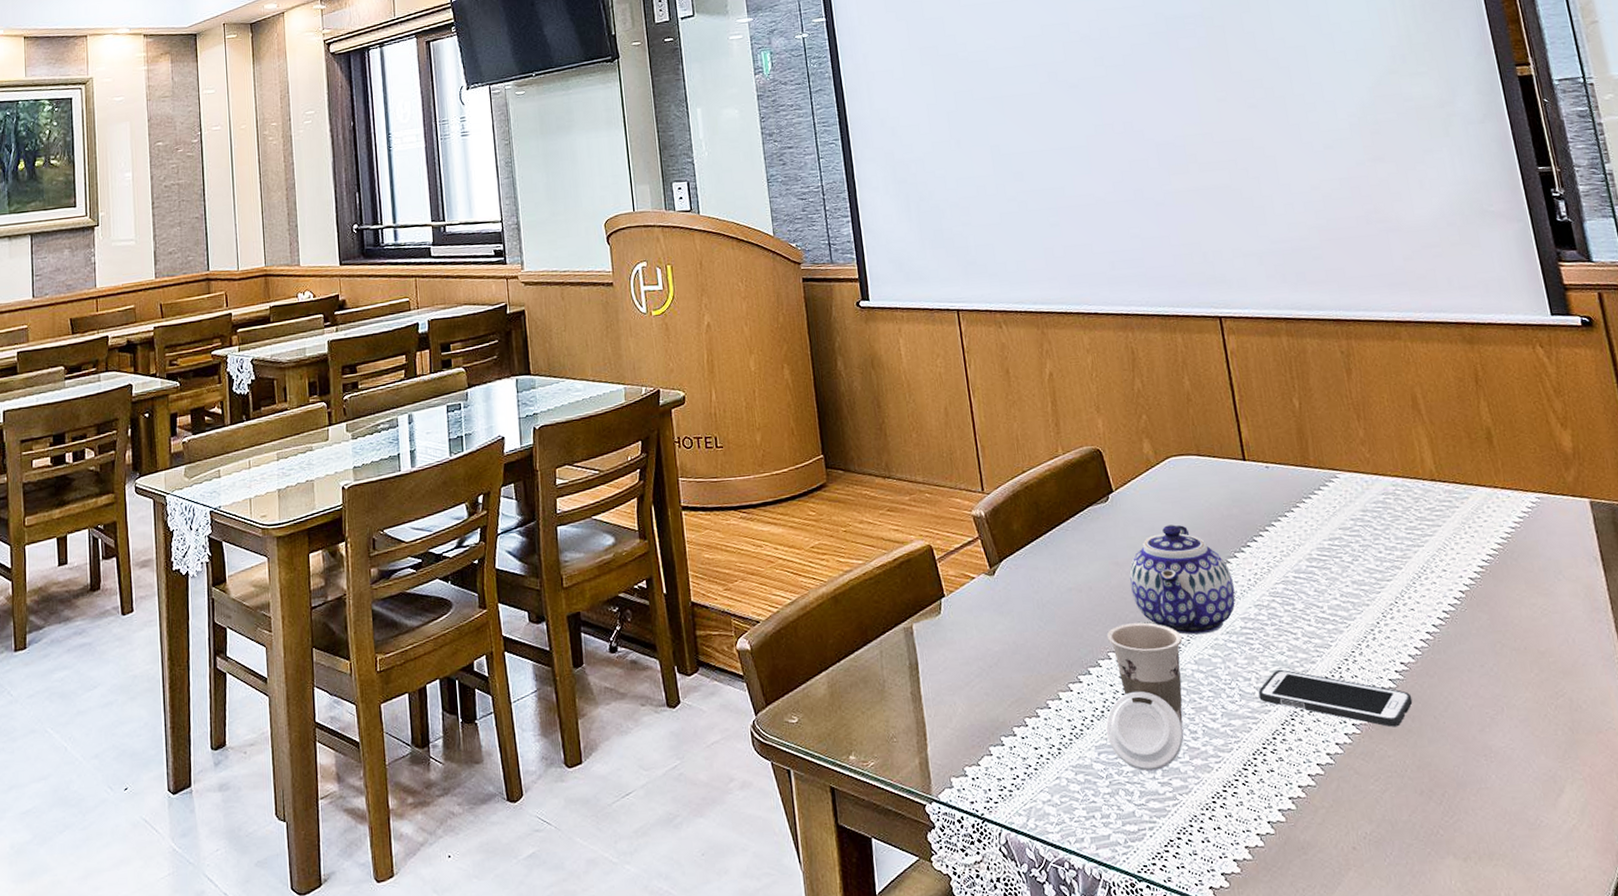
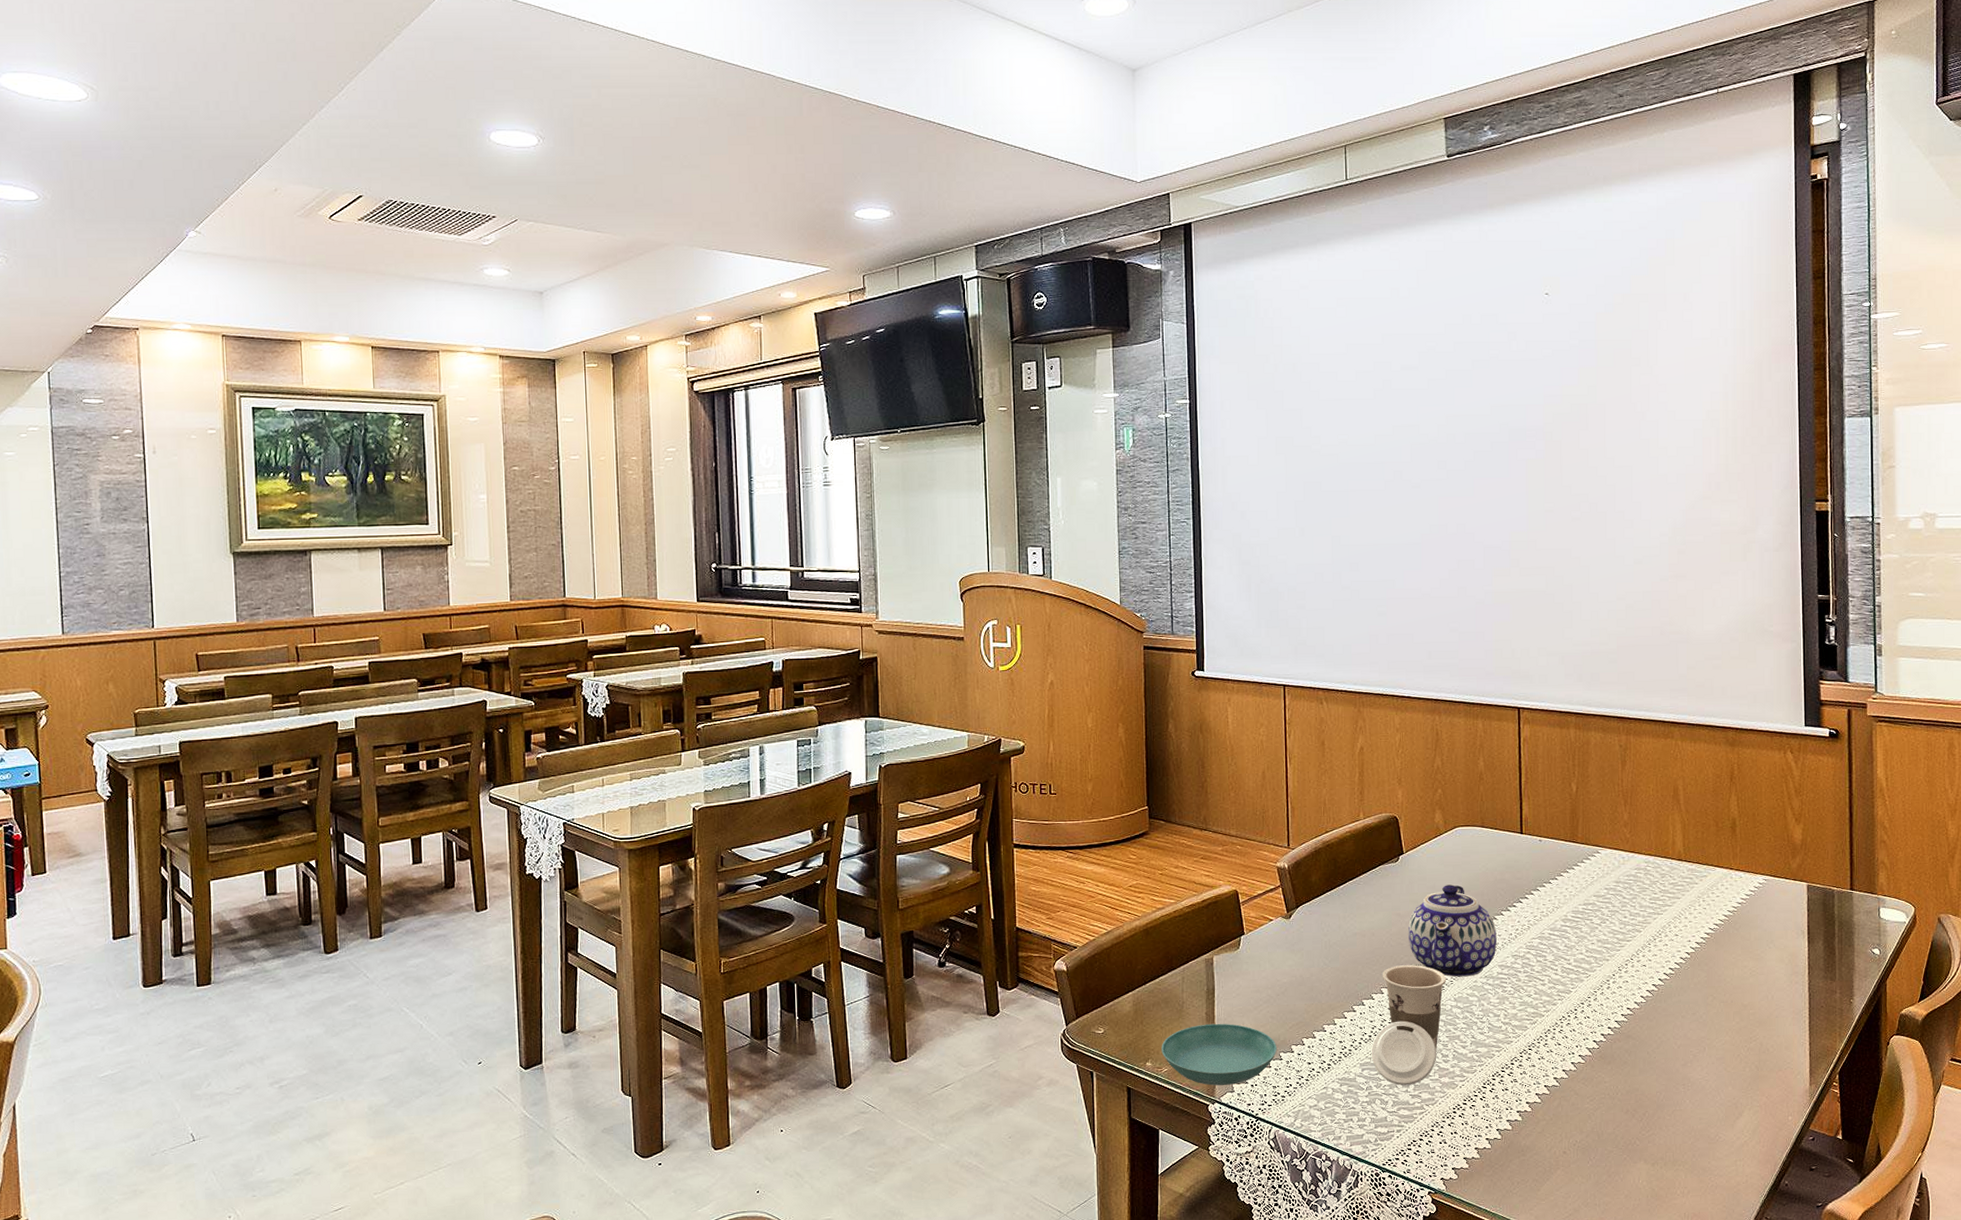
saucer: none [864,704,998,781] -> present [1161,1023,1278,1086]
cell phone: present [1258,669,1413,727] -> none [1504,1008,1632,1059]

